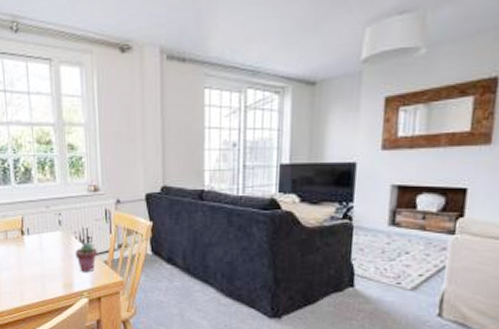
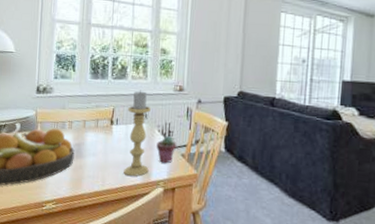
candle holder: none [38,193,70,290] -> present [124,90,152,177]

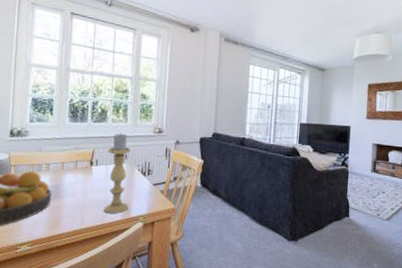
potted succulent: present [156,136,176,164] -> none [136,174,156,200]

